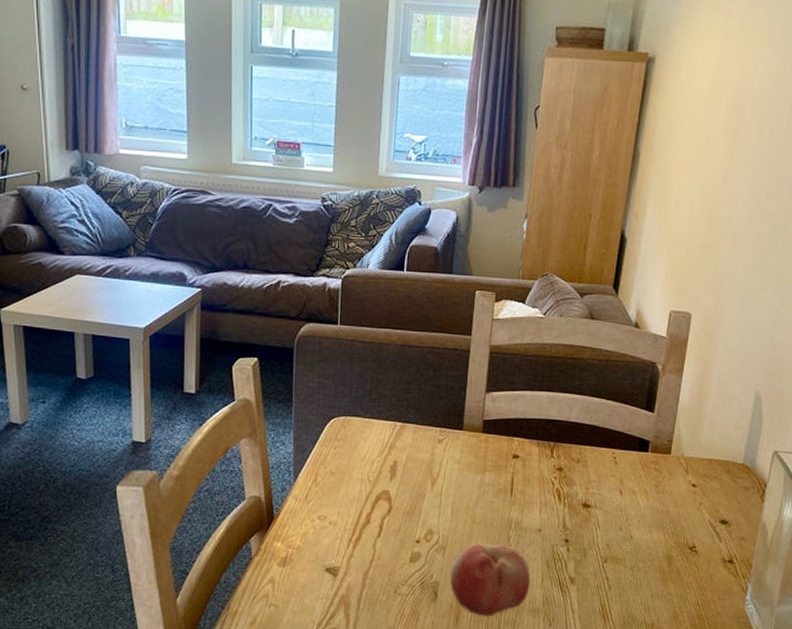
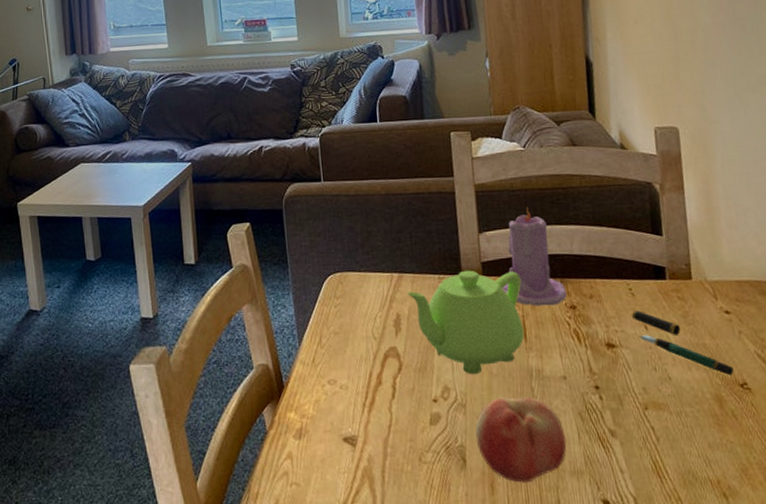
teapot: none [407,426,518,521] -> present [407,270,525,374]
candle: none [498,372,557,466] -> present [502,207,567,306]
pen: none [610,476,687,540] -> present [631,309,734,376]

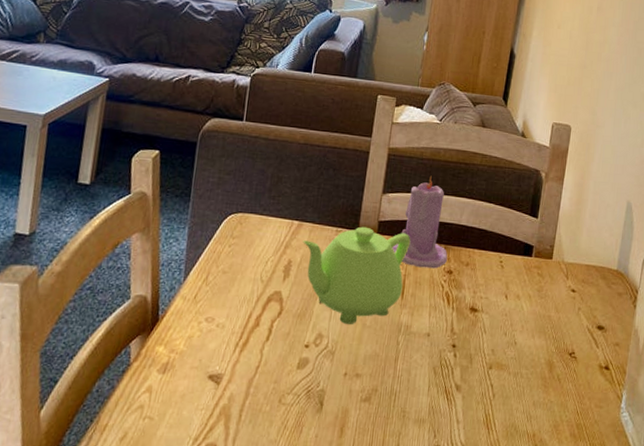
fruit: present [475,396,567,483] -> none [336,348,418,428]
pen: present [631,309,734,376] -> none [496,280,567,346]

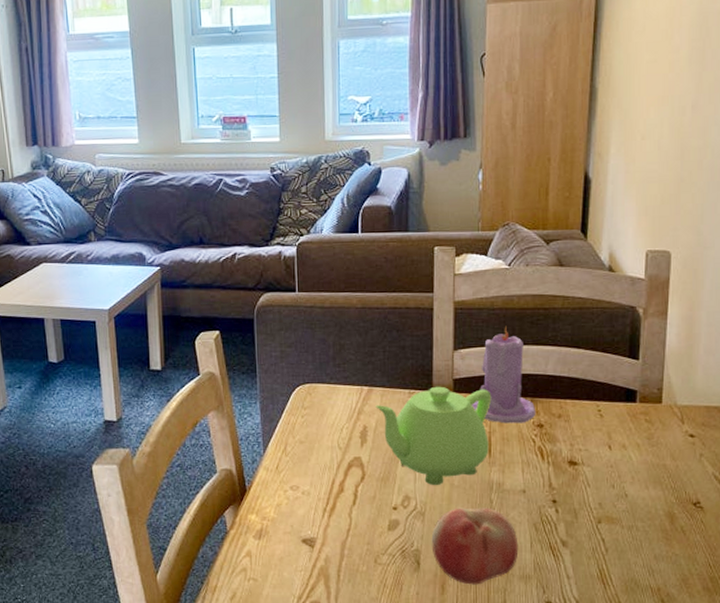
fruit: none [336,348,418,428] -> present [431,507,519,585]

